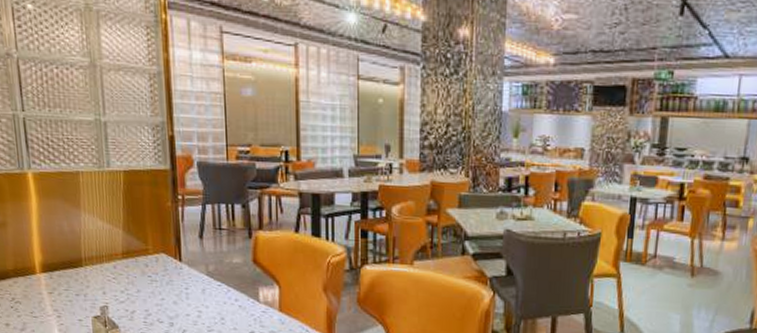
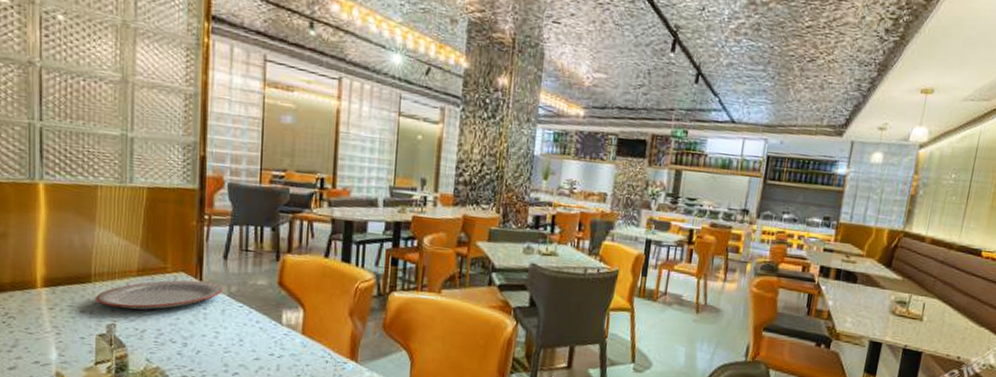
plate: none [88,261,201,291] -> present [96,280,222,310]

